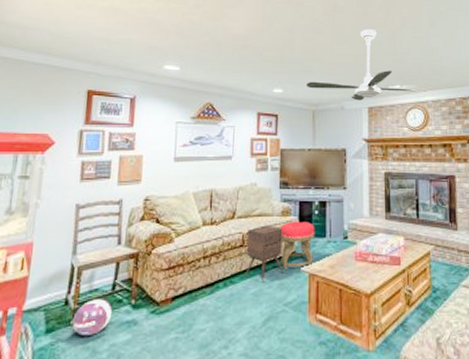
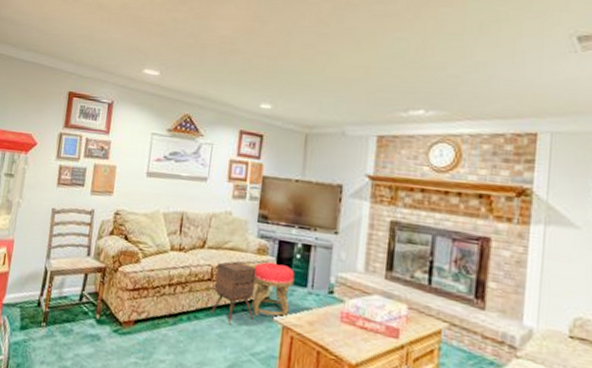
ball: present [72,299,113,336] -> none [42,306,79,341]
ceiling fan: present [307,28,427,101] -> none [301,33,464,127]

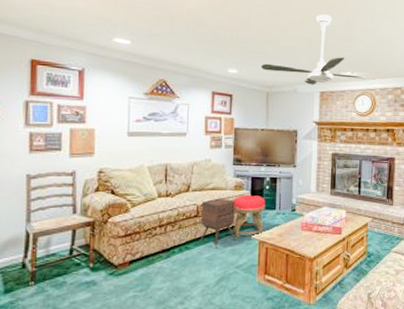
ceiling fan: none [301,33,464,127] -> present [261,14,376,85]

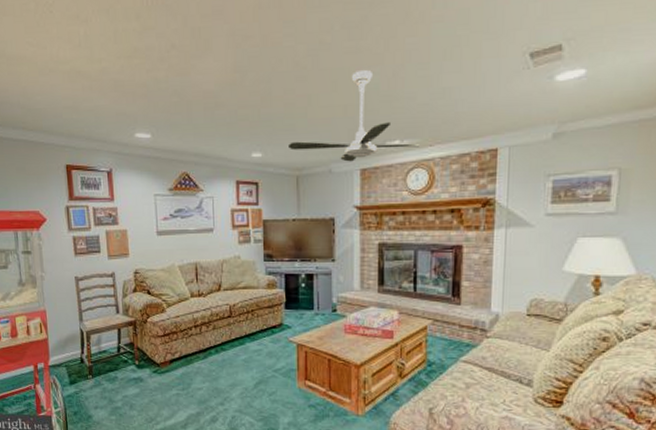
side table: present [199,198,236,249] -> none [235,297,272,351]
stool: present [233,194,266,237] -> none [266,293,302,339]

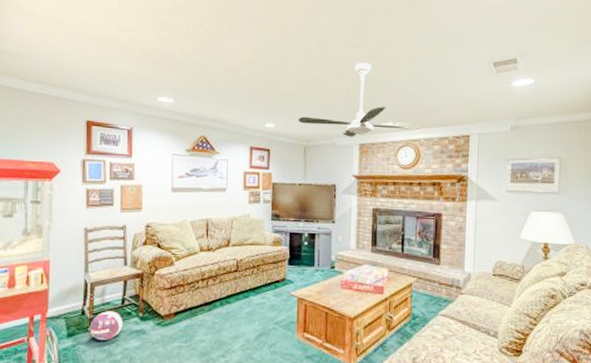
ball: none [89,359,121,388] -> present [89,311,124,340]

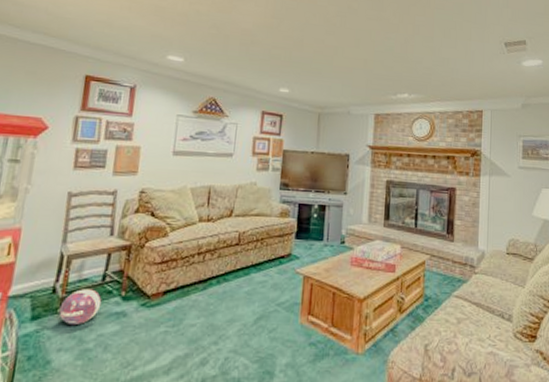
ceiling fan: present [299,62,420,137] -> none [314,34,435,107]

